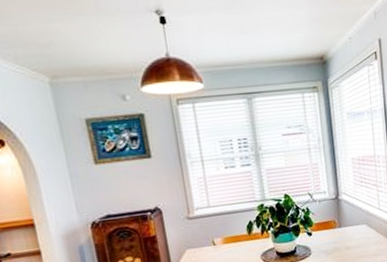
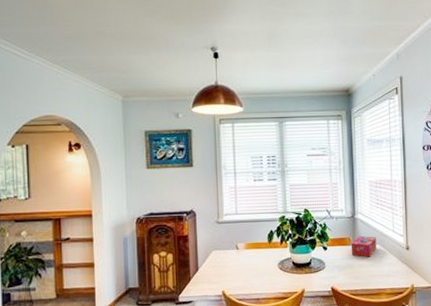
tissue box: none [336,216,363,239] -> present [351,235,377,258]

